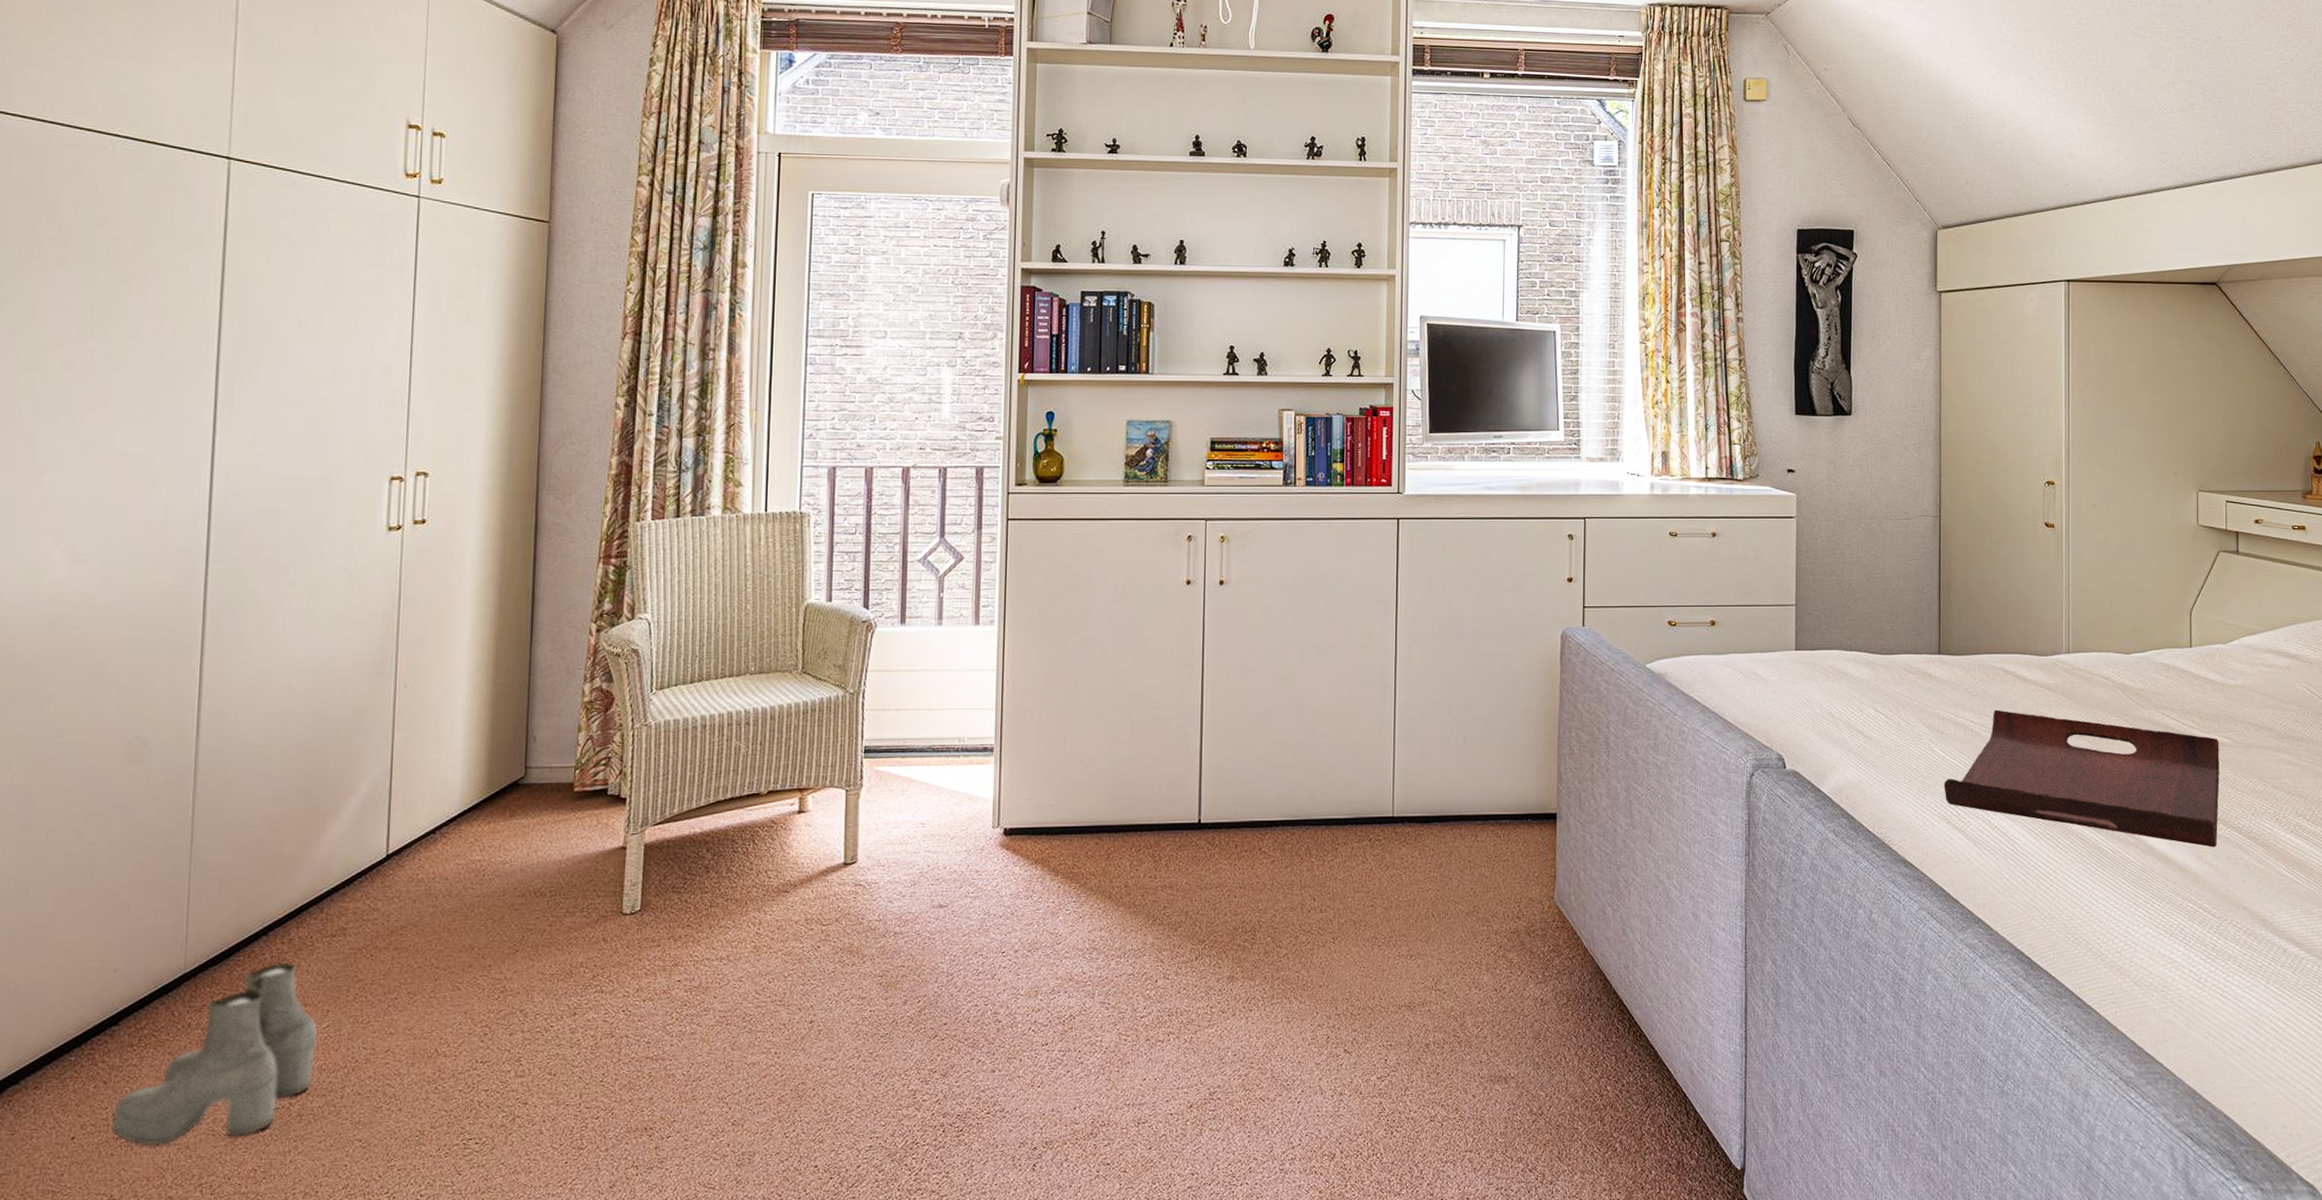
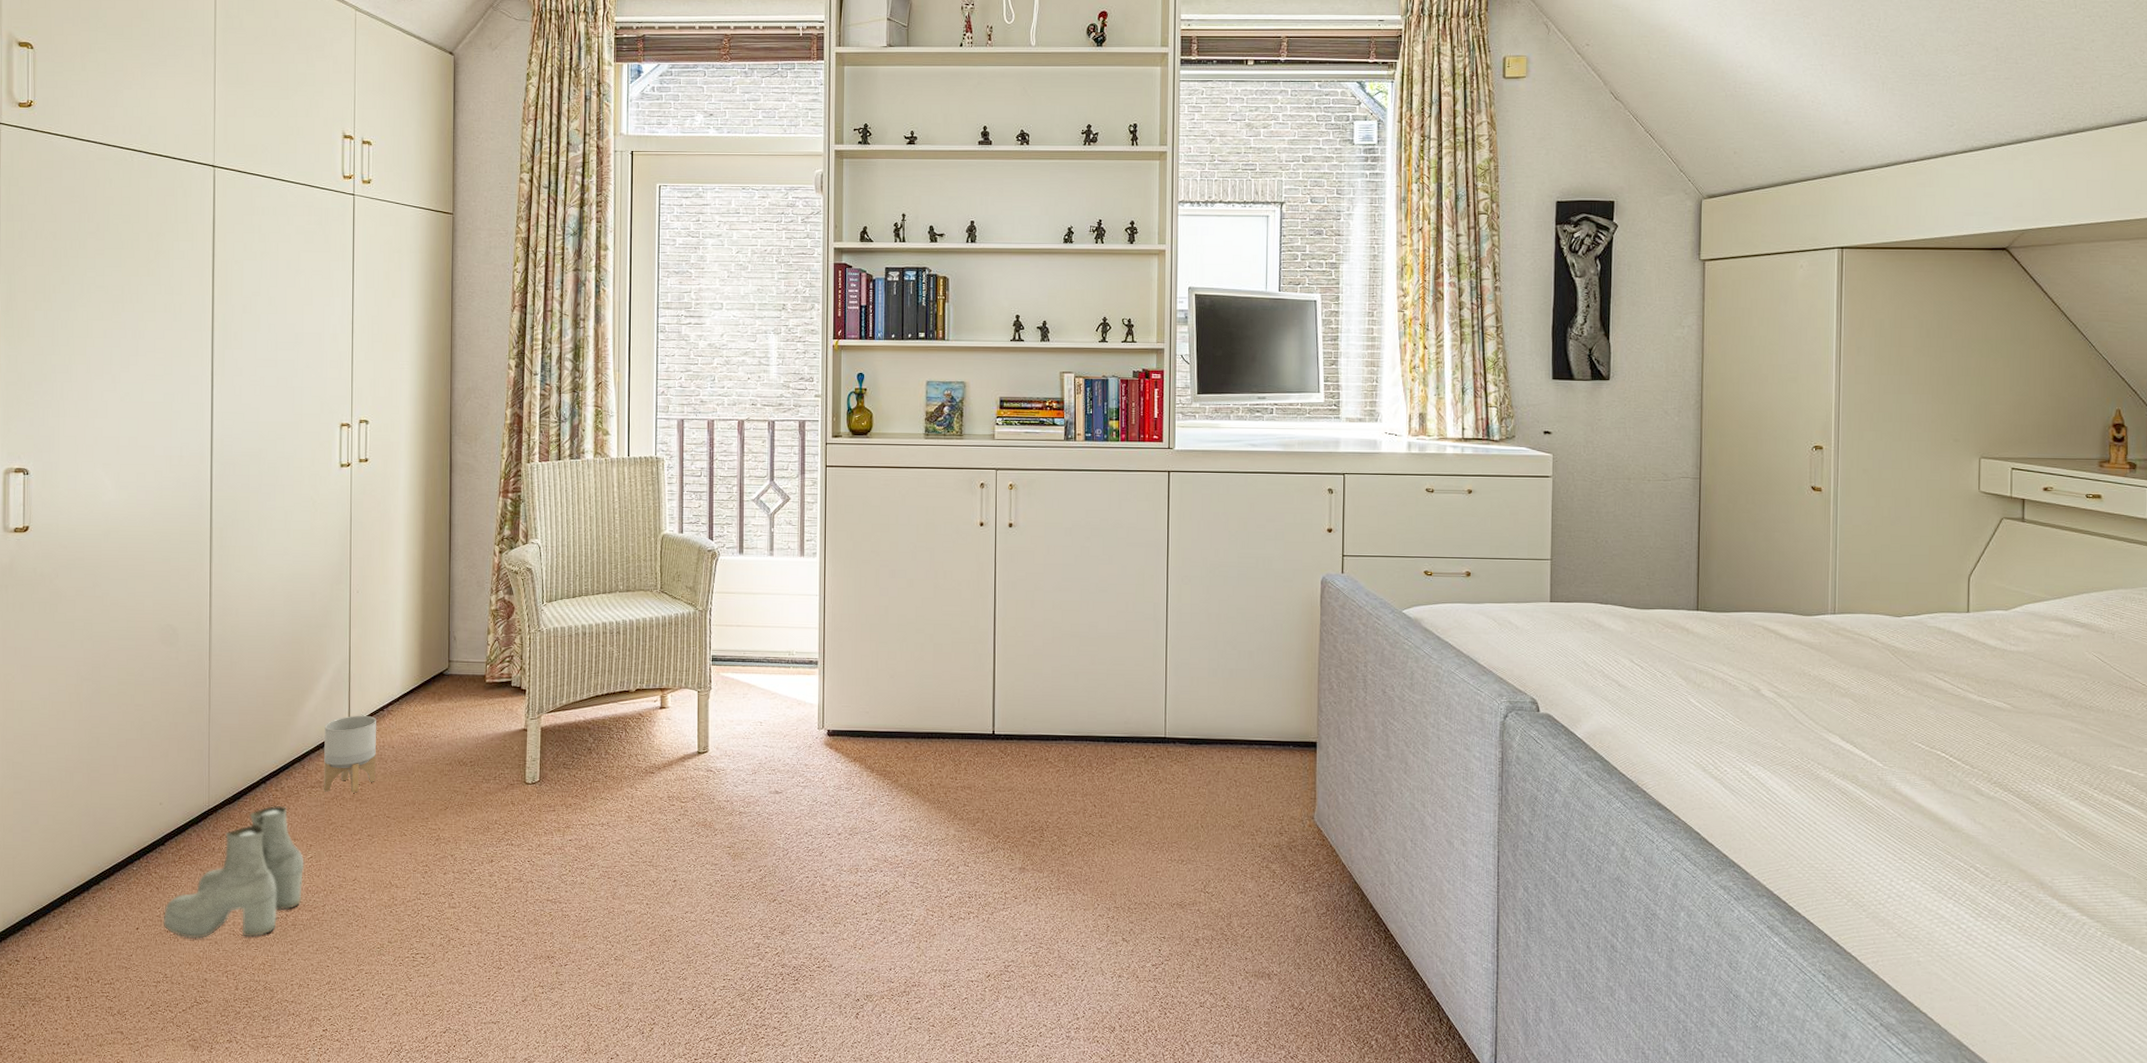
planter: none [348,840,425,941] -> present [323,715,376,793]
serving tray: present [1944,709,2220,848] -> none [1700,665,1997,810]

